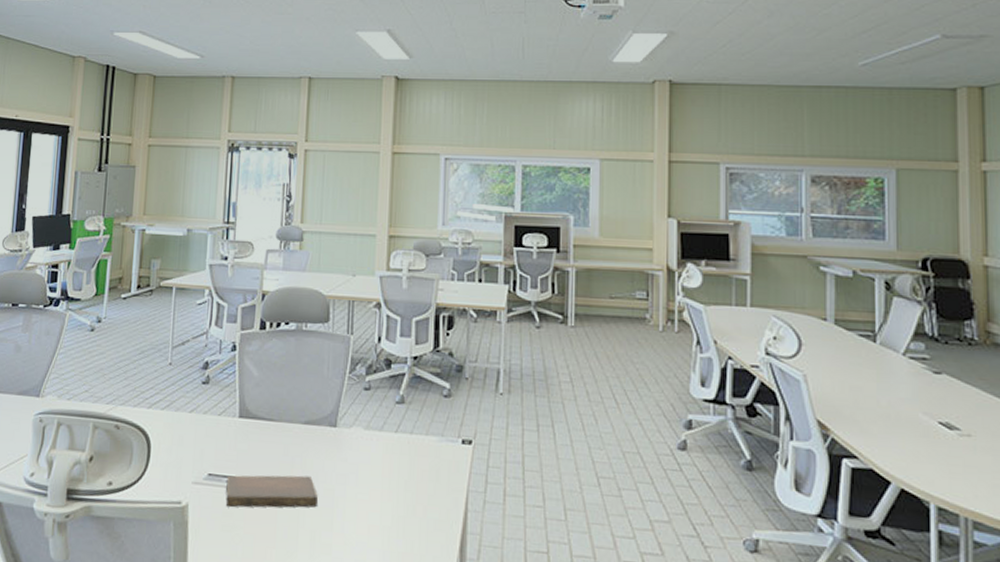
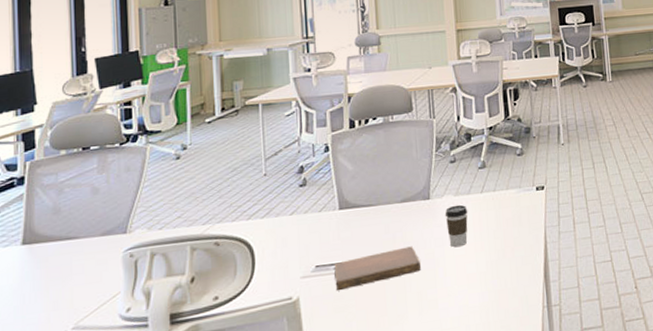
coffee cup: none [351,440,378,491] -> present [445,204,468,248]

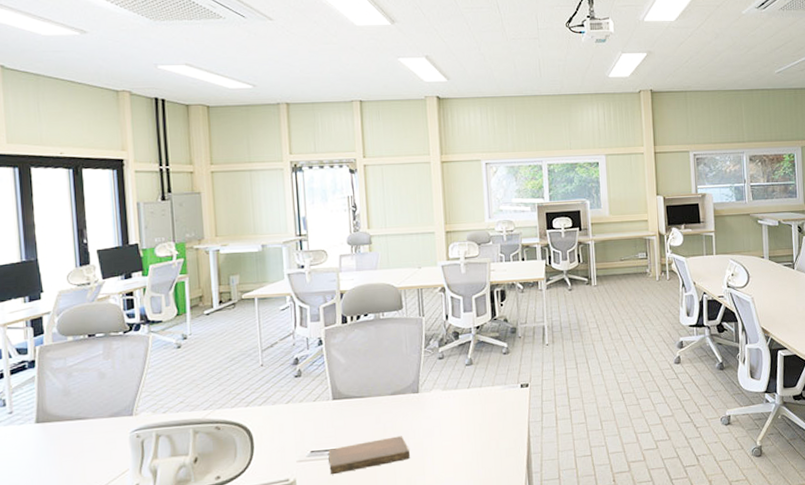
coffee cup: present [445,204,468,248] -> none [433,398,455,439]

